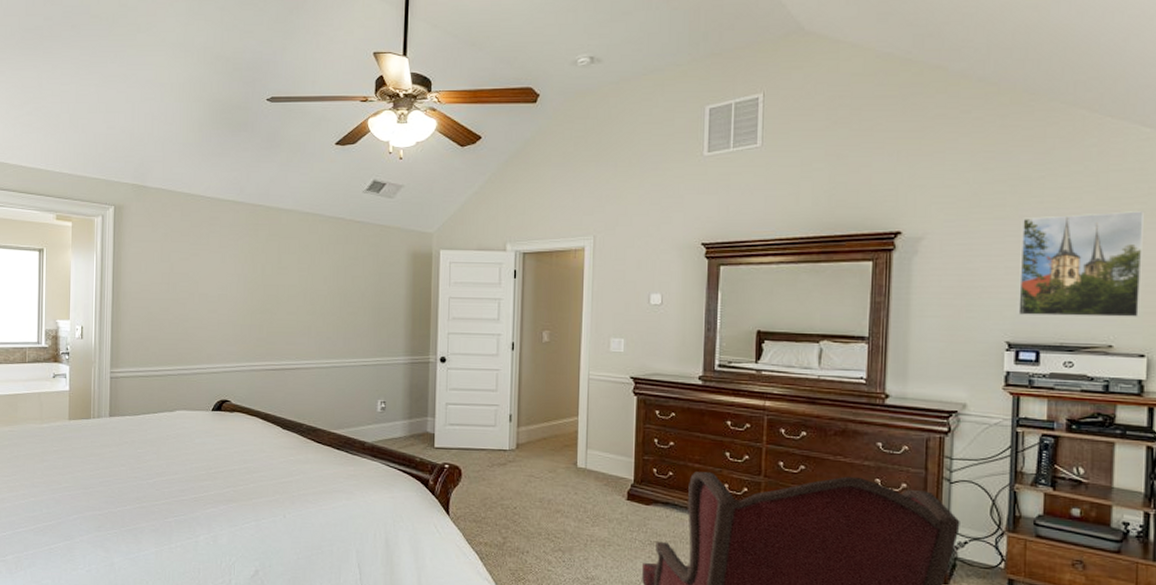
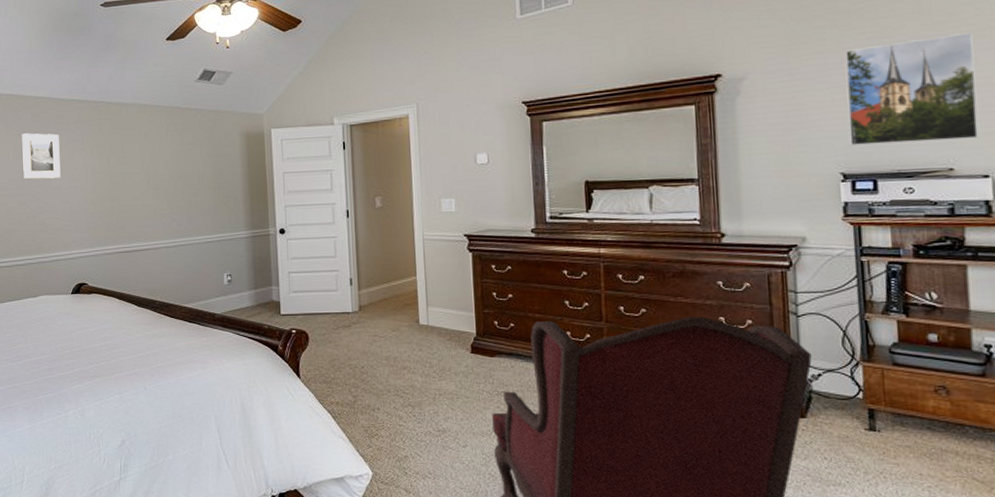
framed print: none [168,233,211,284] -> present [22,133,61,179]

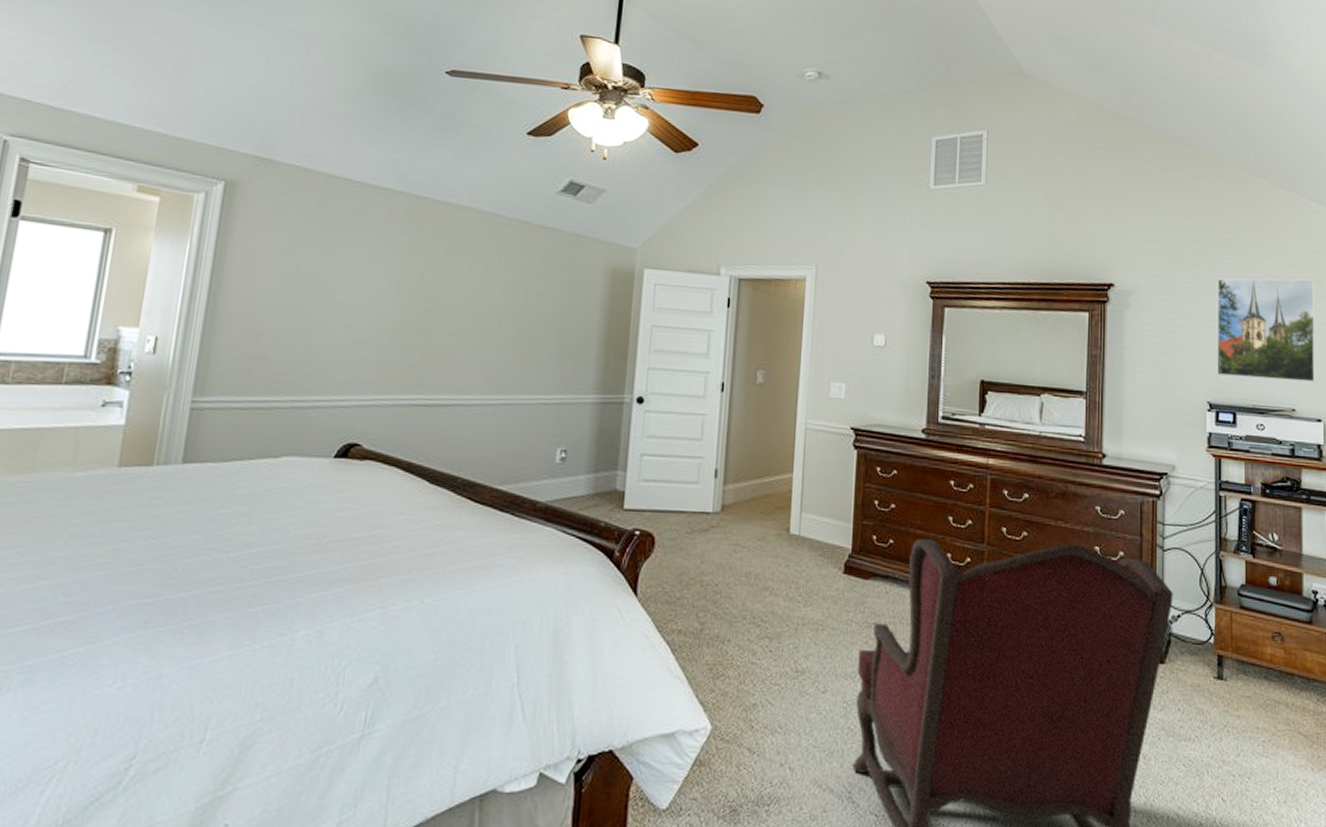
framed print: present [22,133,61,179] -> none [291,222,356,292]

